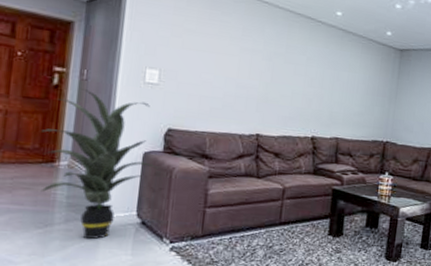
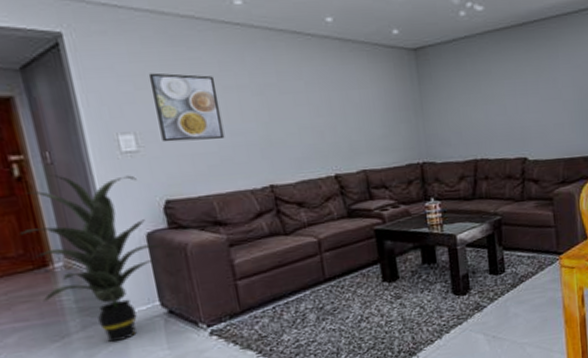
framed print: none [180,25,237,88] -> present [148,72,225,142]

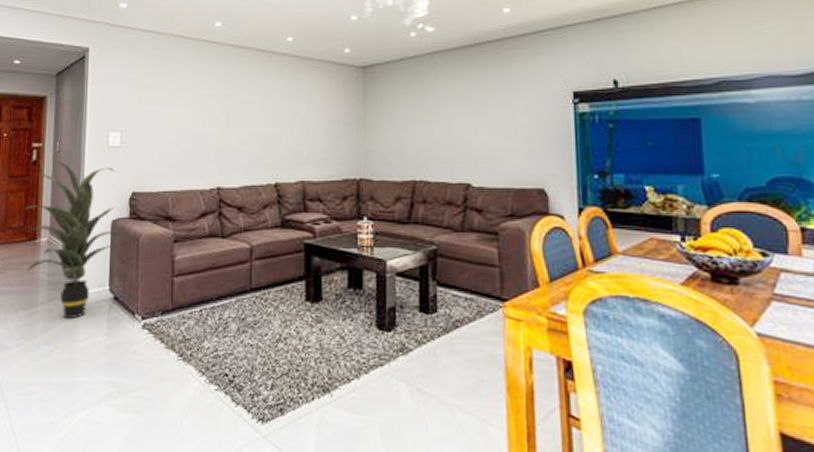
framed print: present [148,72,225,142] -> none [140,81,189,141]

